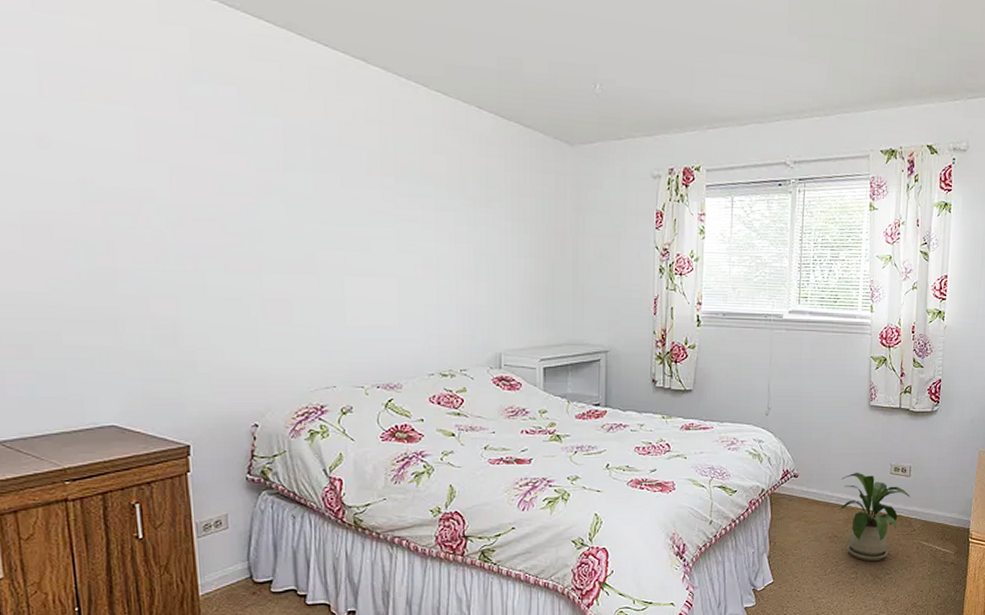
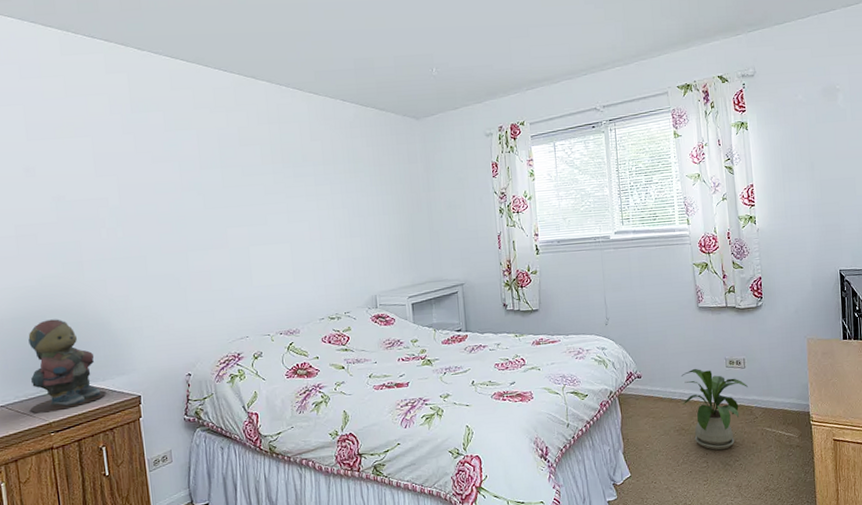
teddy bear: none [35,339,144,455] -> present [28,319,107,414]

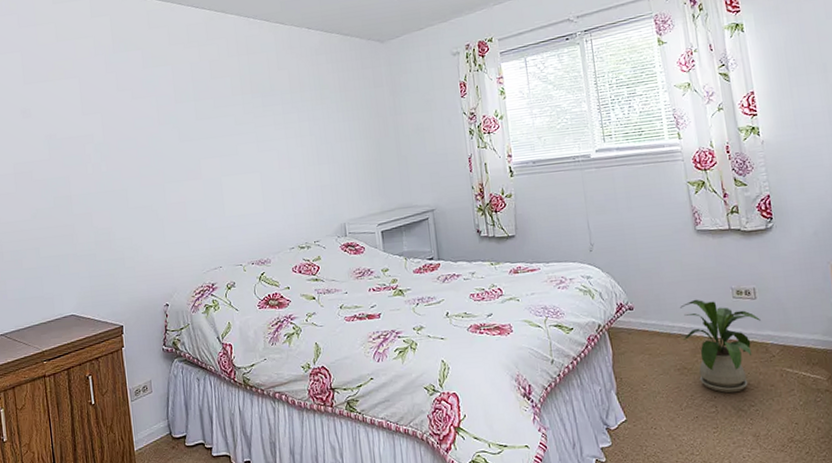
teddy bear: present [28,319,107,414] -> none [24,251,92,342]

